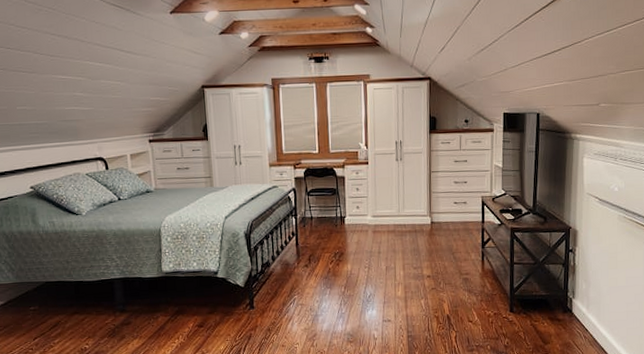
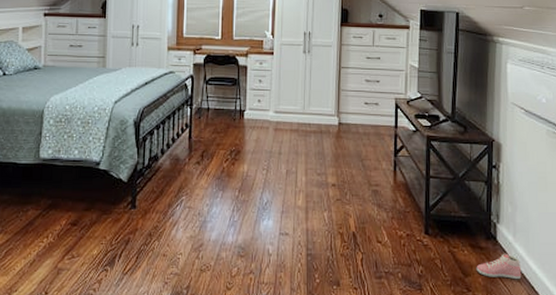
sneaker: none [554,322,594,344] -> present [476,253,522,280]

